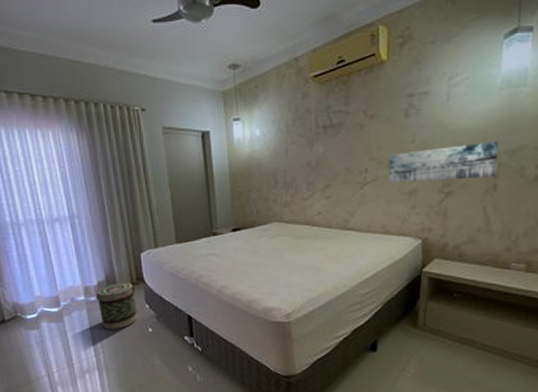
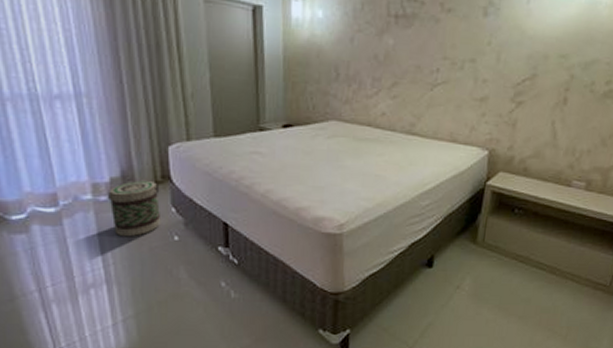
wall art: present [388,141,499,184] -> none [460,51,574,91]

